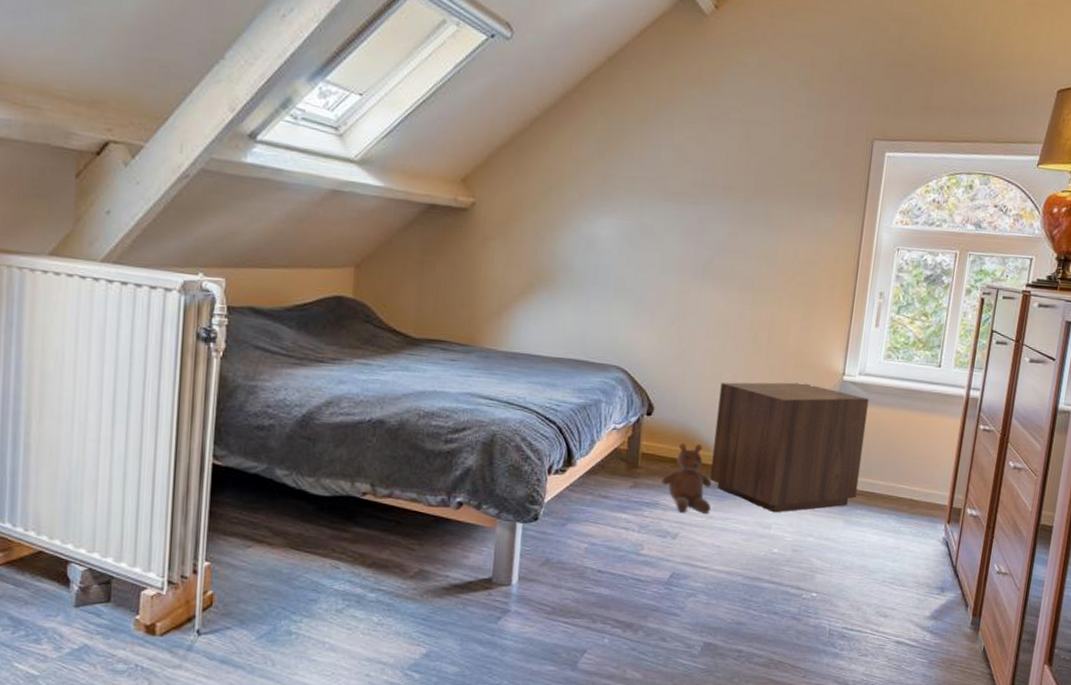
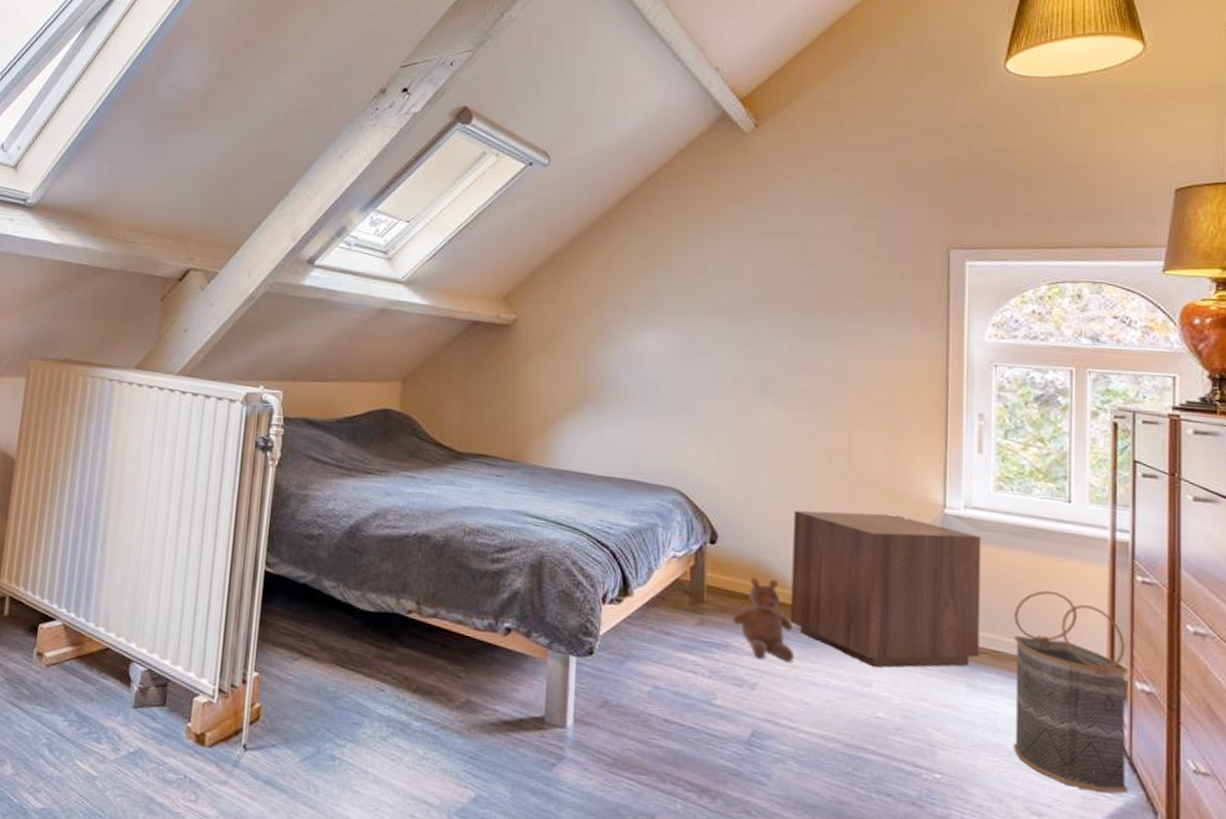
basket: none [873,440,964,595] -> present [1013,590,1129,794]

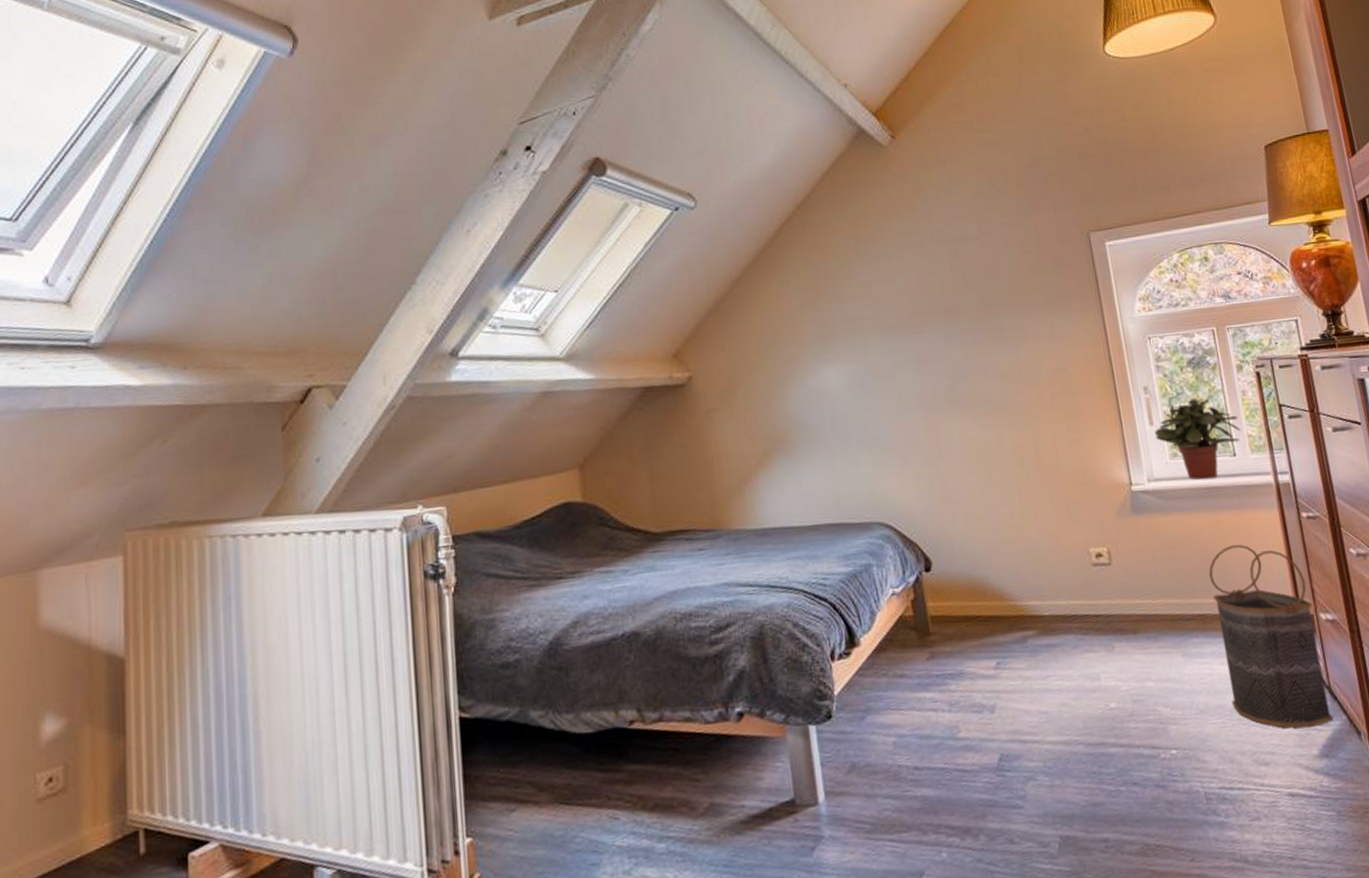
teddy bear: present [732,577,794,662] -> none [960,594,1025,679]
nightstand: present [790,510,981,668] -> none [998,502,1188,660]
potted plant: none [982,435,1082,521] -> present [1155,398,1241,481]

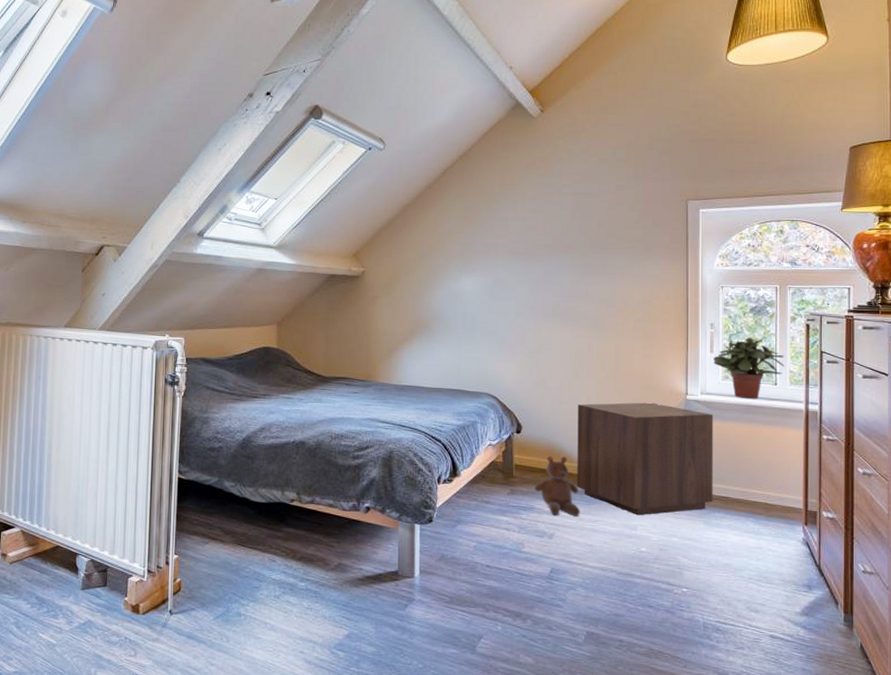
teddy bear: none [960,594,1025,679] -> present [534,456,580,516]
nightstand: none [998,502,1188,660] -> present [577,402,713,516]
basket: present [1209,544,1334,729] -> none [738,450,818,592]

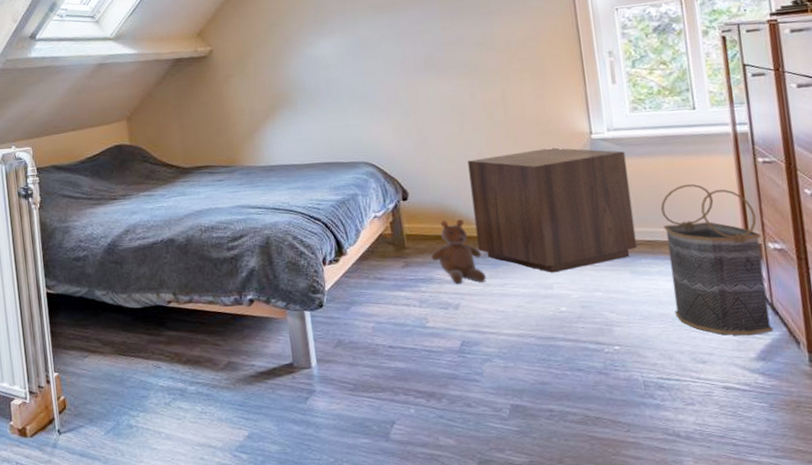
potted plant: present [714,337,784,400] -> none [617,60,702,130]
basket: none [738,450,818,592] -> present [661,183,774,336]

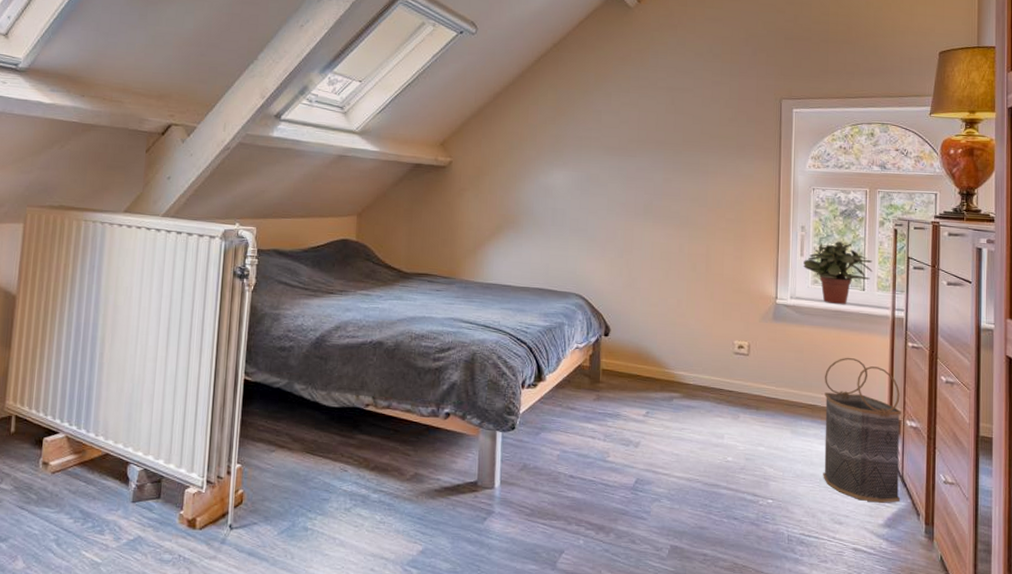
teddy bear: present [431,219,486,284] -> none [621,360,667,424]
nightstand: present [467,147,637,273] -> none [664,305,802,424]
potted plant: none [617,60,702,130] -> present [803,241,873,305]

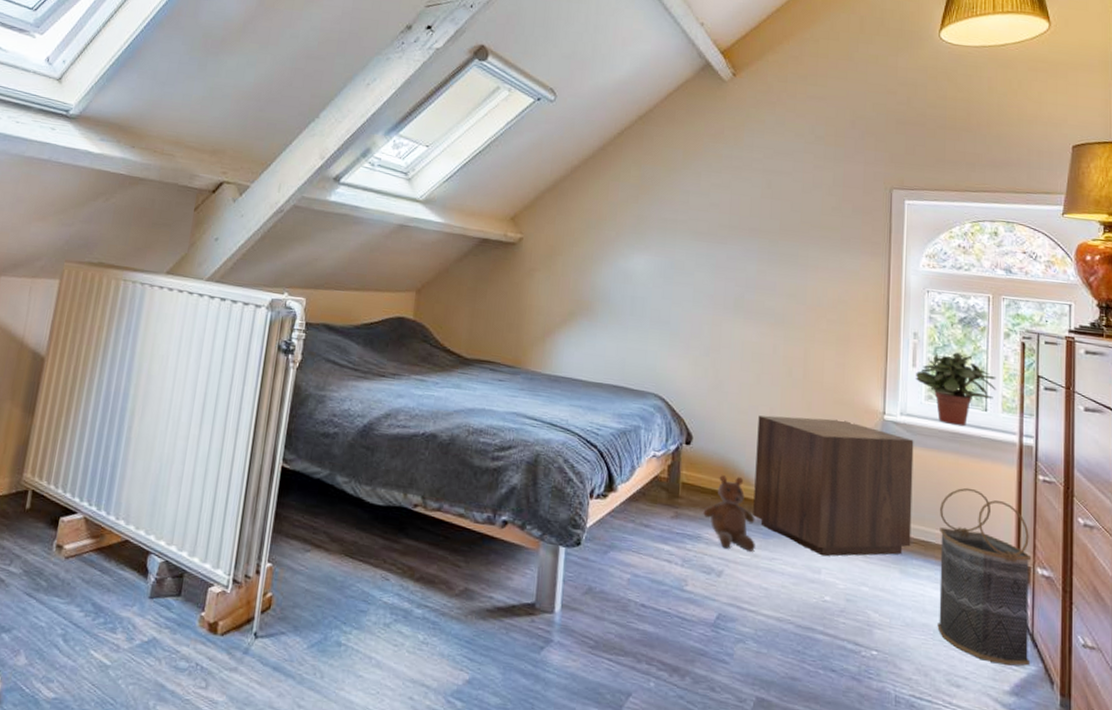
teddy bear: none [621,360,667,424] -> present [703,475,755,552]
nightstand: none [664,305,802,424] -> present [753,415,914,556]

